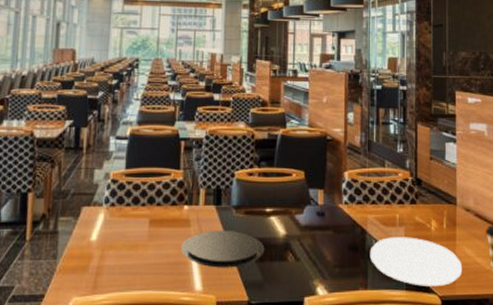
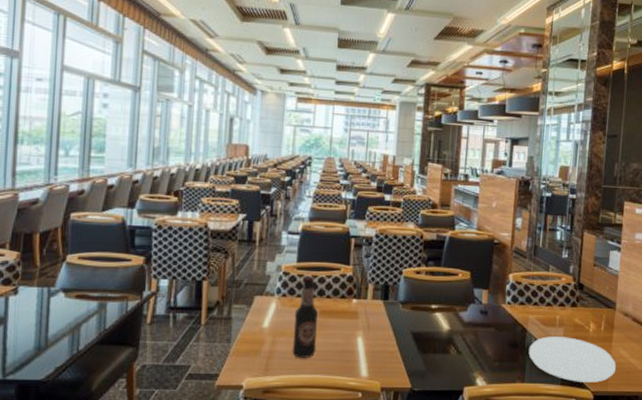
bottle: none [121,183,149,273] -> present [292,276,319,358]
plate: present [180,230,265,268] -> none [348,323,429,358]

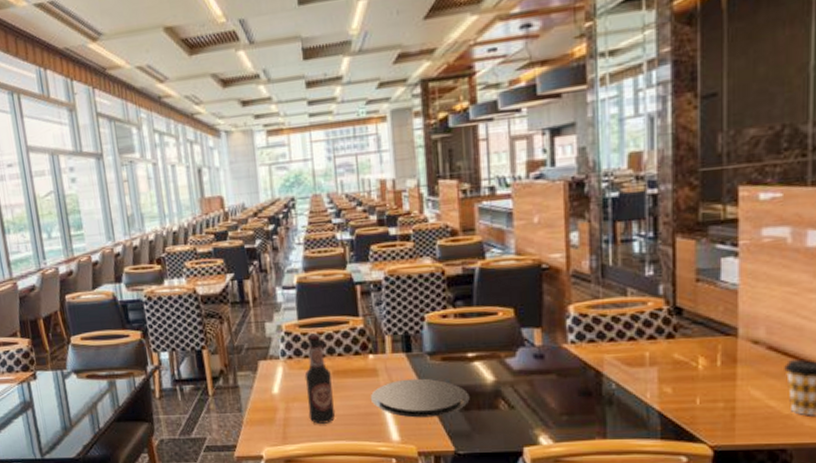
plate: none [348,323,429,358] -> present [370,378,470,418]
plate: present [528,336,616,383] -> none [608,378,745,435]

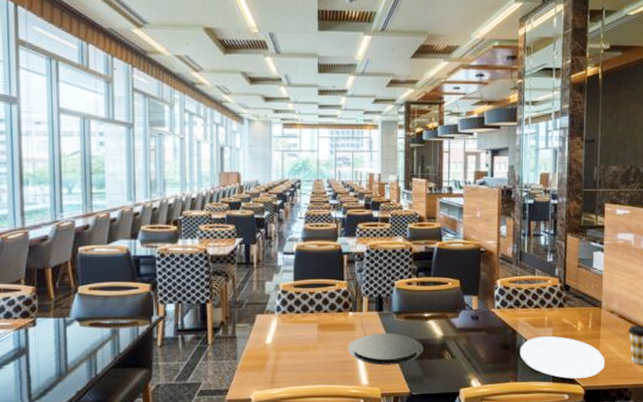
bottle: present [304,333,336,424] -> none [295,293,318,370]
plate: none [608,378,745,435] -> present [520,336,604,379]

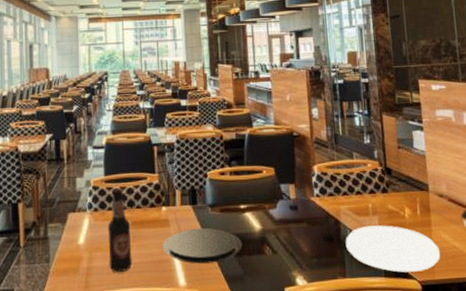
bottle: none [295,293,318,370] -> present [107,188,133,272]

